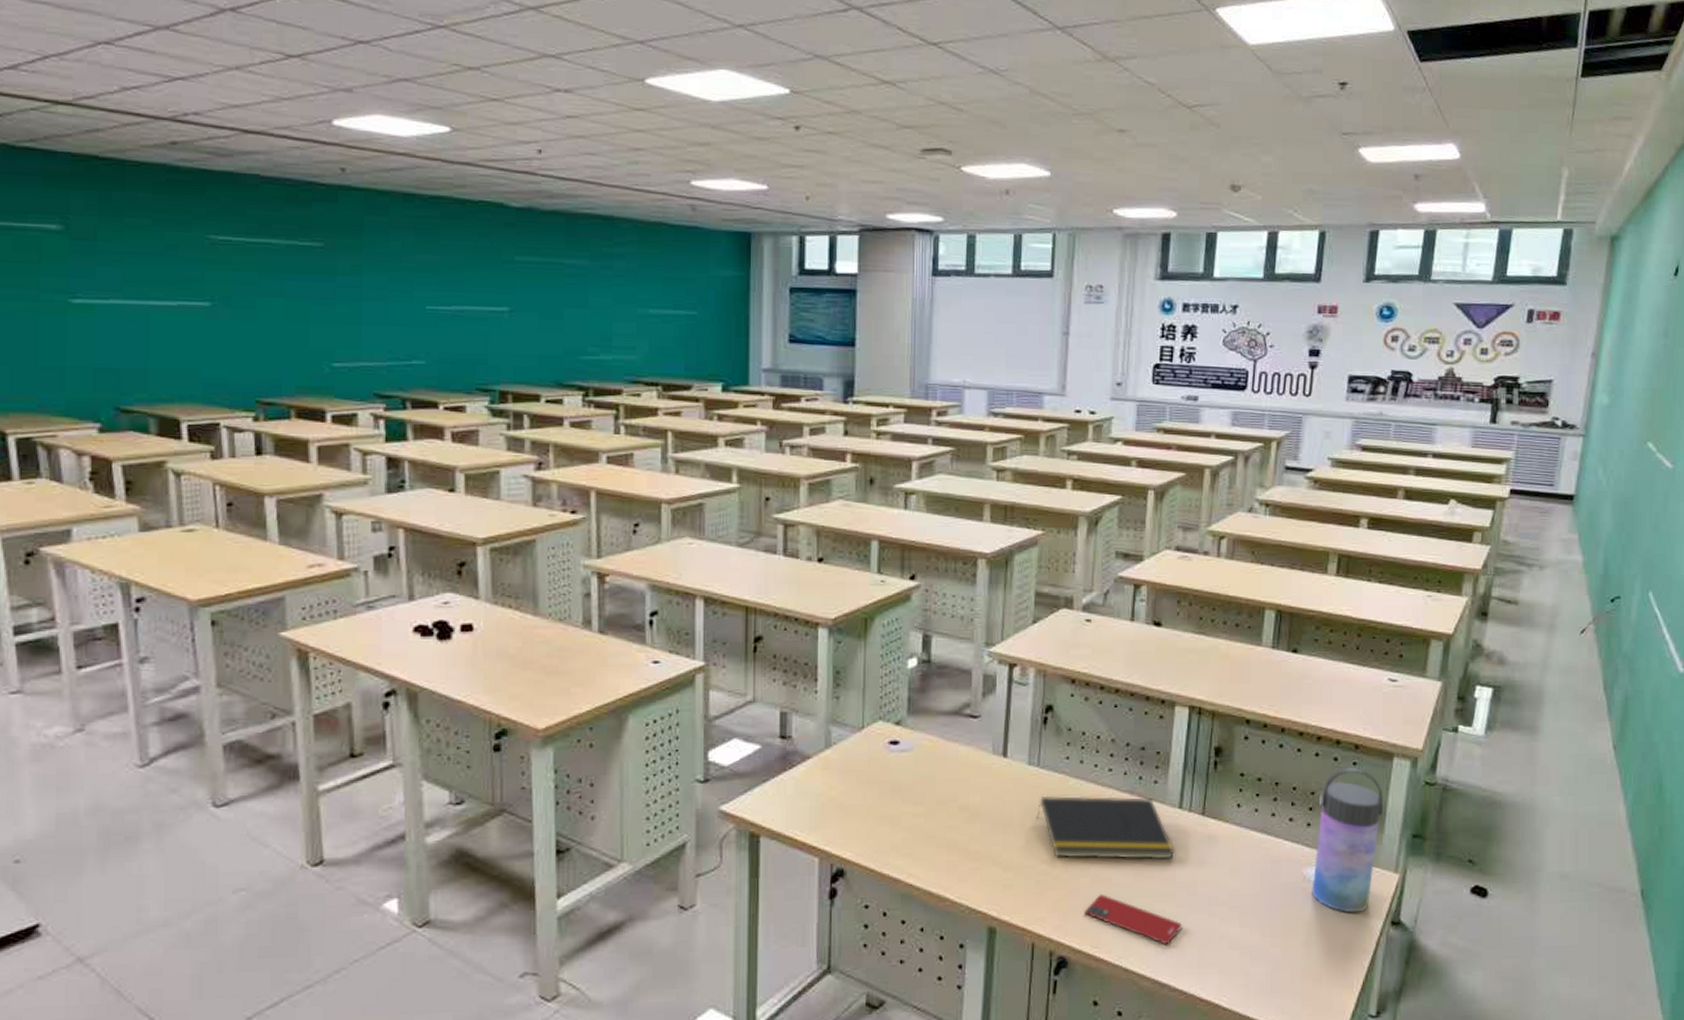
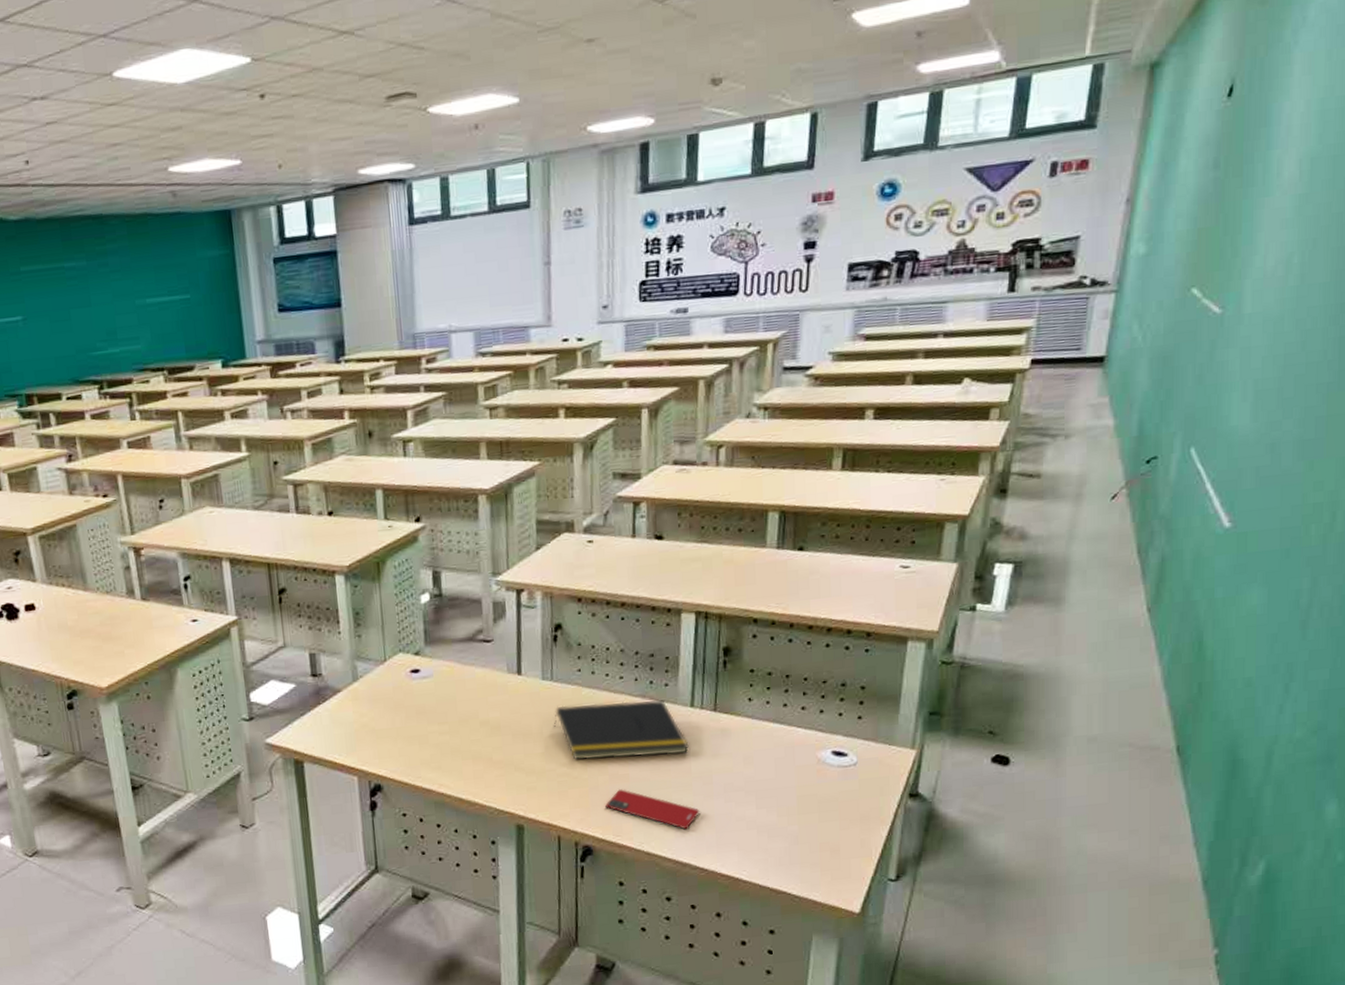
water bottle: present [1312,767,1383,913] -> none [827,653,898,789]

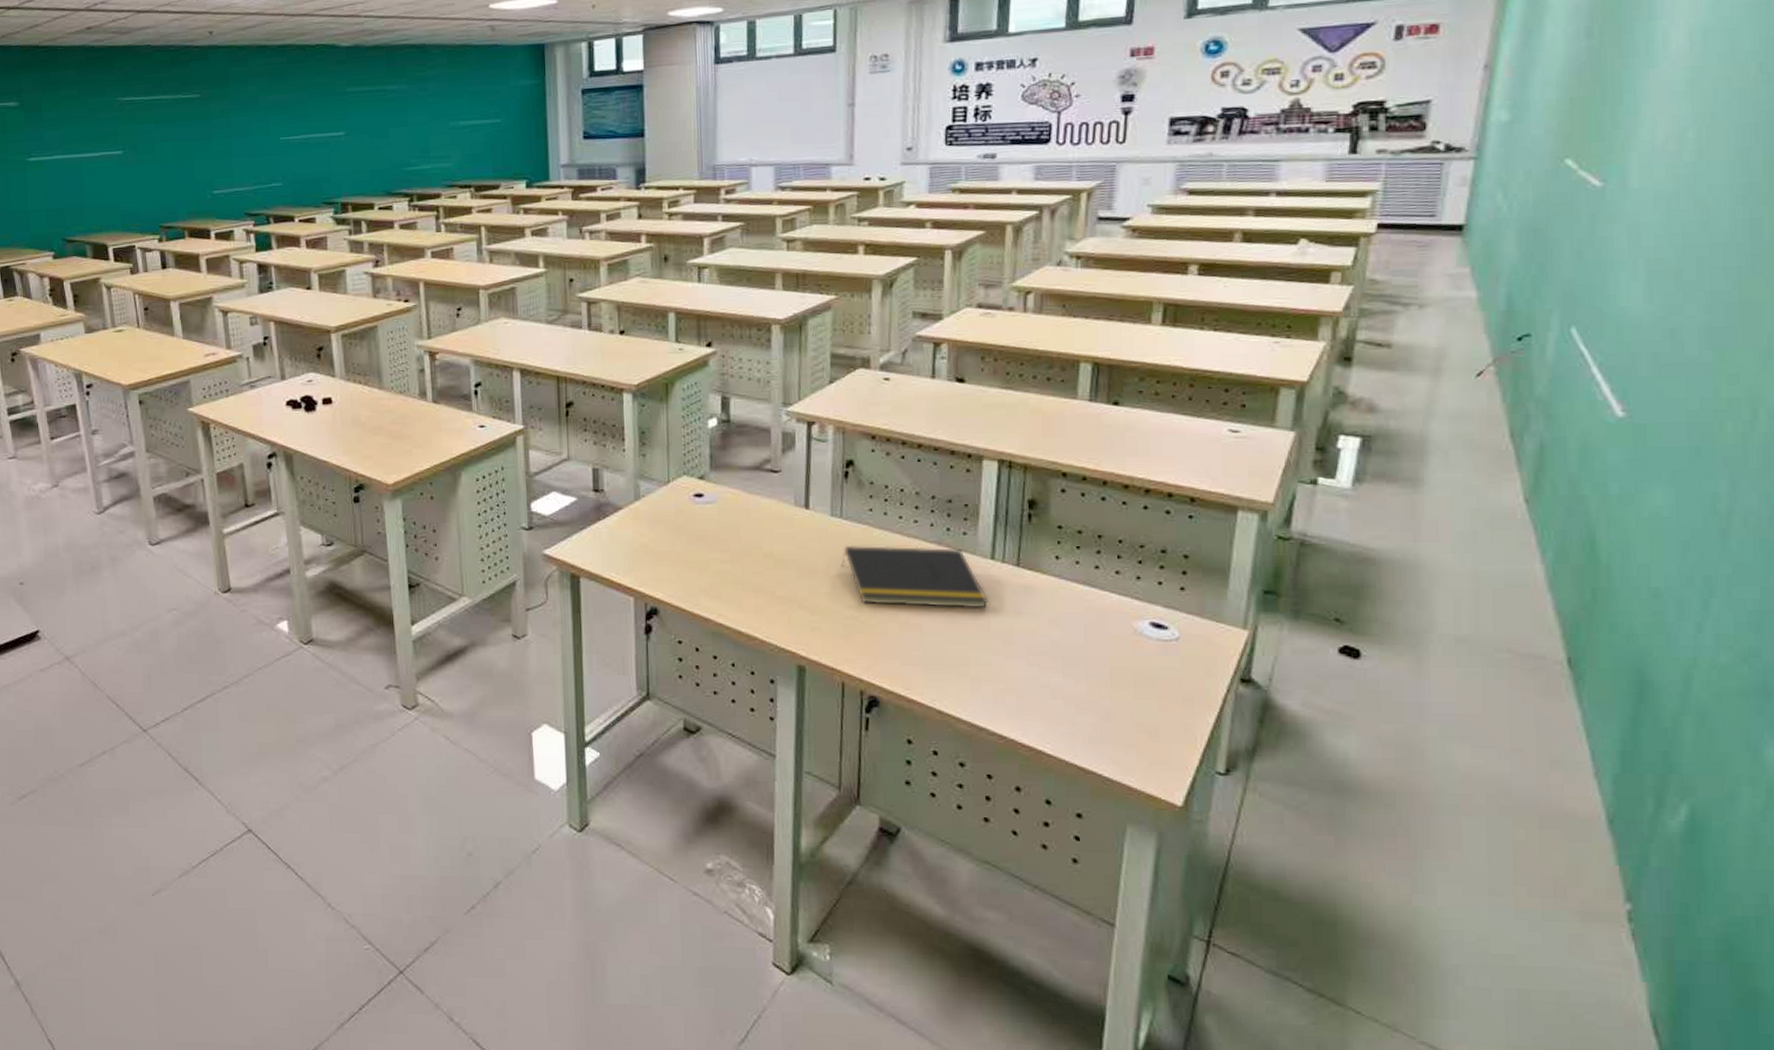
smartphone: present [605,789,700,830] -> none [894,639,1000,691]

